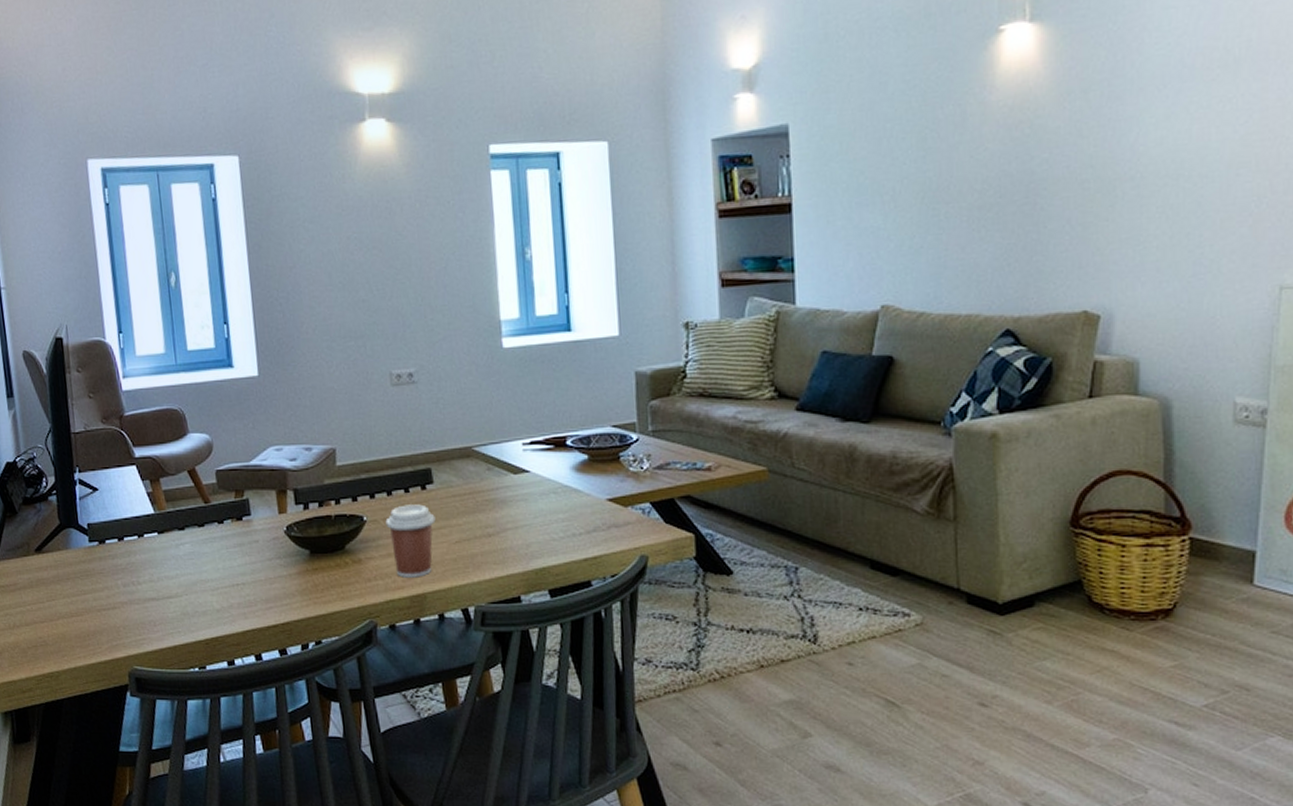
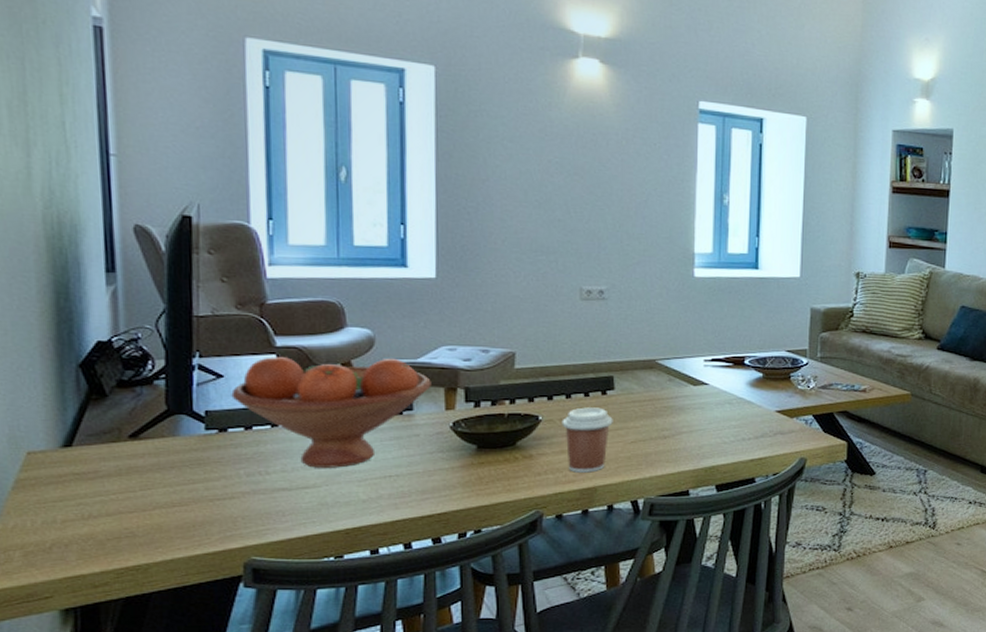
fruit bowl: none [105,462,264,577] -> present [231,357,431,468]

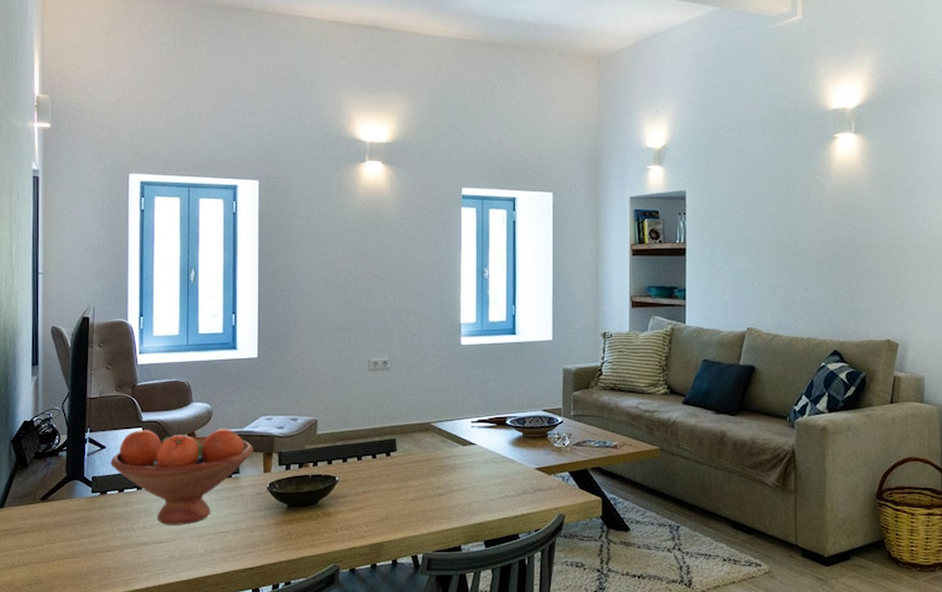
coffee cup: present [562,407,613,473] -> none [354,468,396,529]

